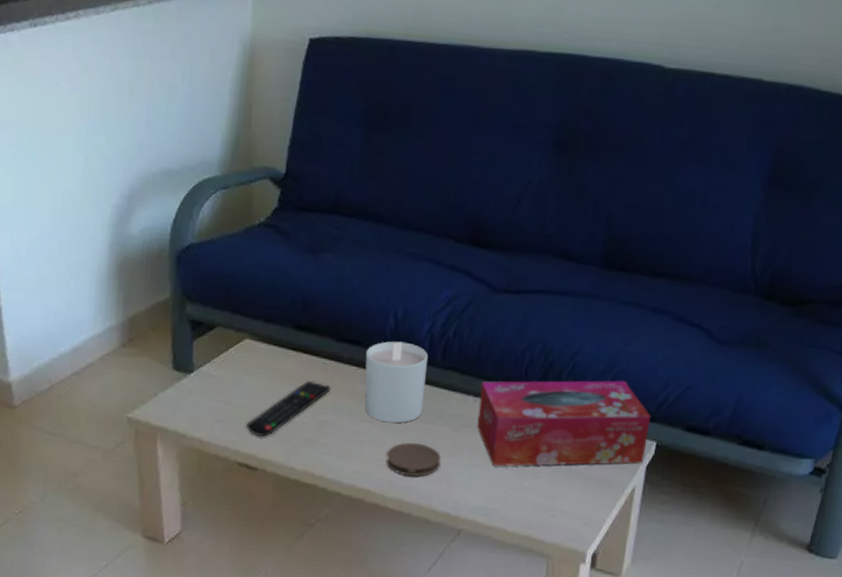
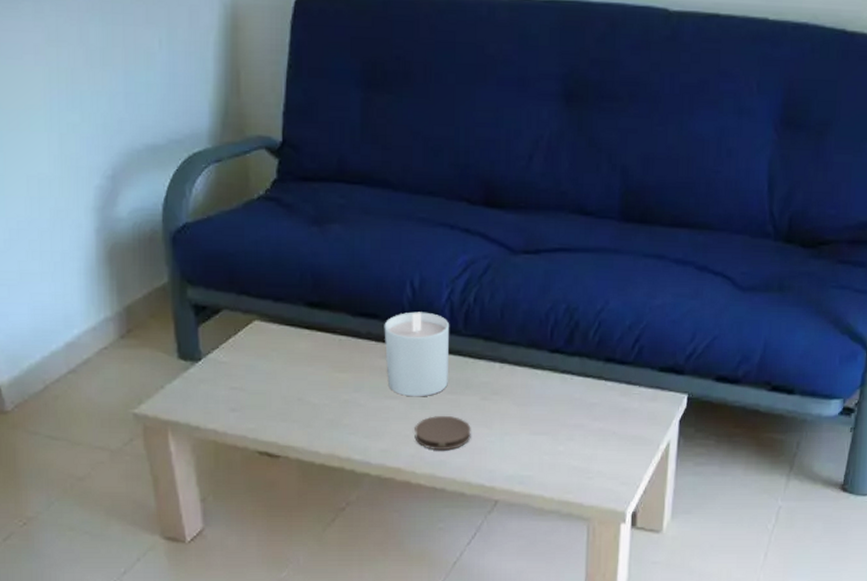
remote control: present [246,380,331,437] -> none [264,359,350,423]
tissue box: present [477,380,651,466] -> none [505,335,681,432]

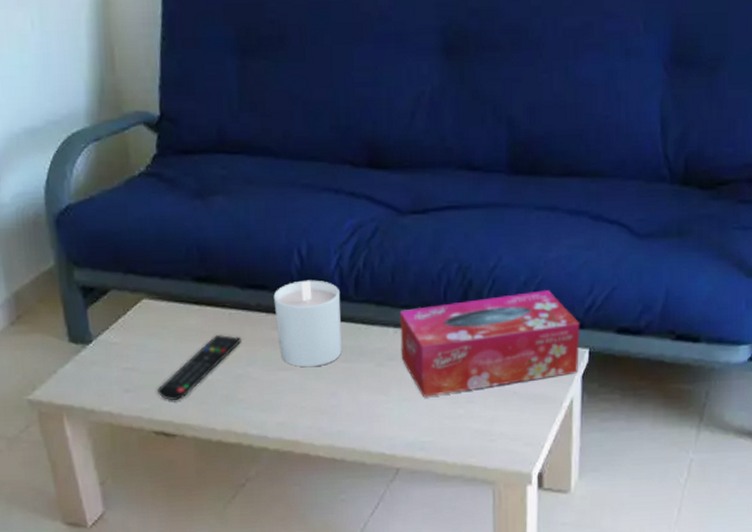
remote control: none [264,359,350,423] -> present [157,334,242,401]
coaster: present [414,416,471,450] -> none [310,385,368,420]
tissue box: none [505,335,681,432] -> present [399,290,580,397]

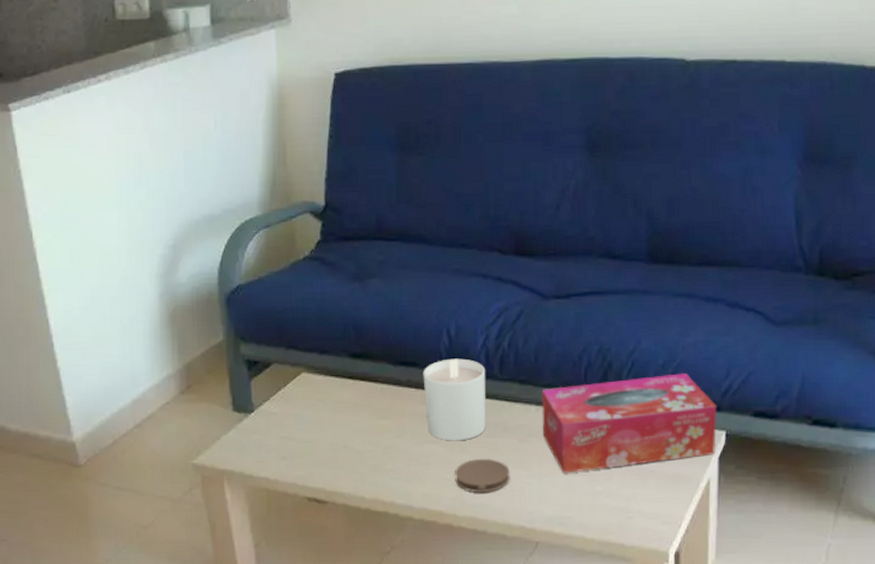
remote control: present [157,334,242,401] -> none [312,407,392,470]
coaster: none [310,385,368,420] -> present [455,459,510,492]

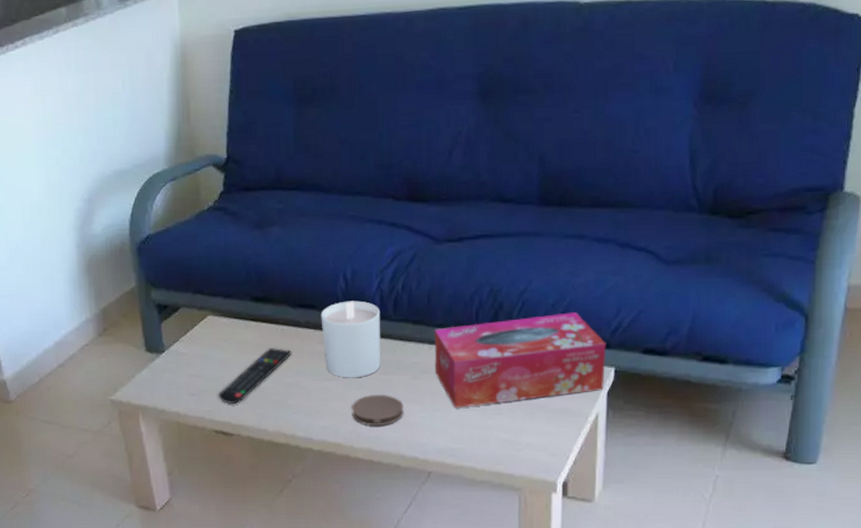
remote control: none [312,407,392,470] -> present [218,347,292,405]

